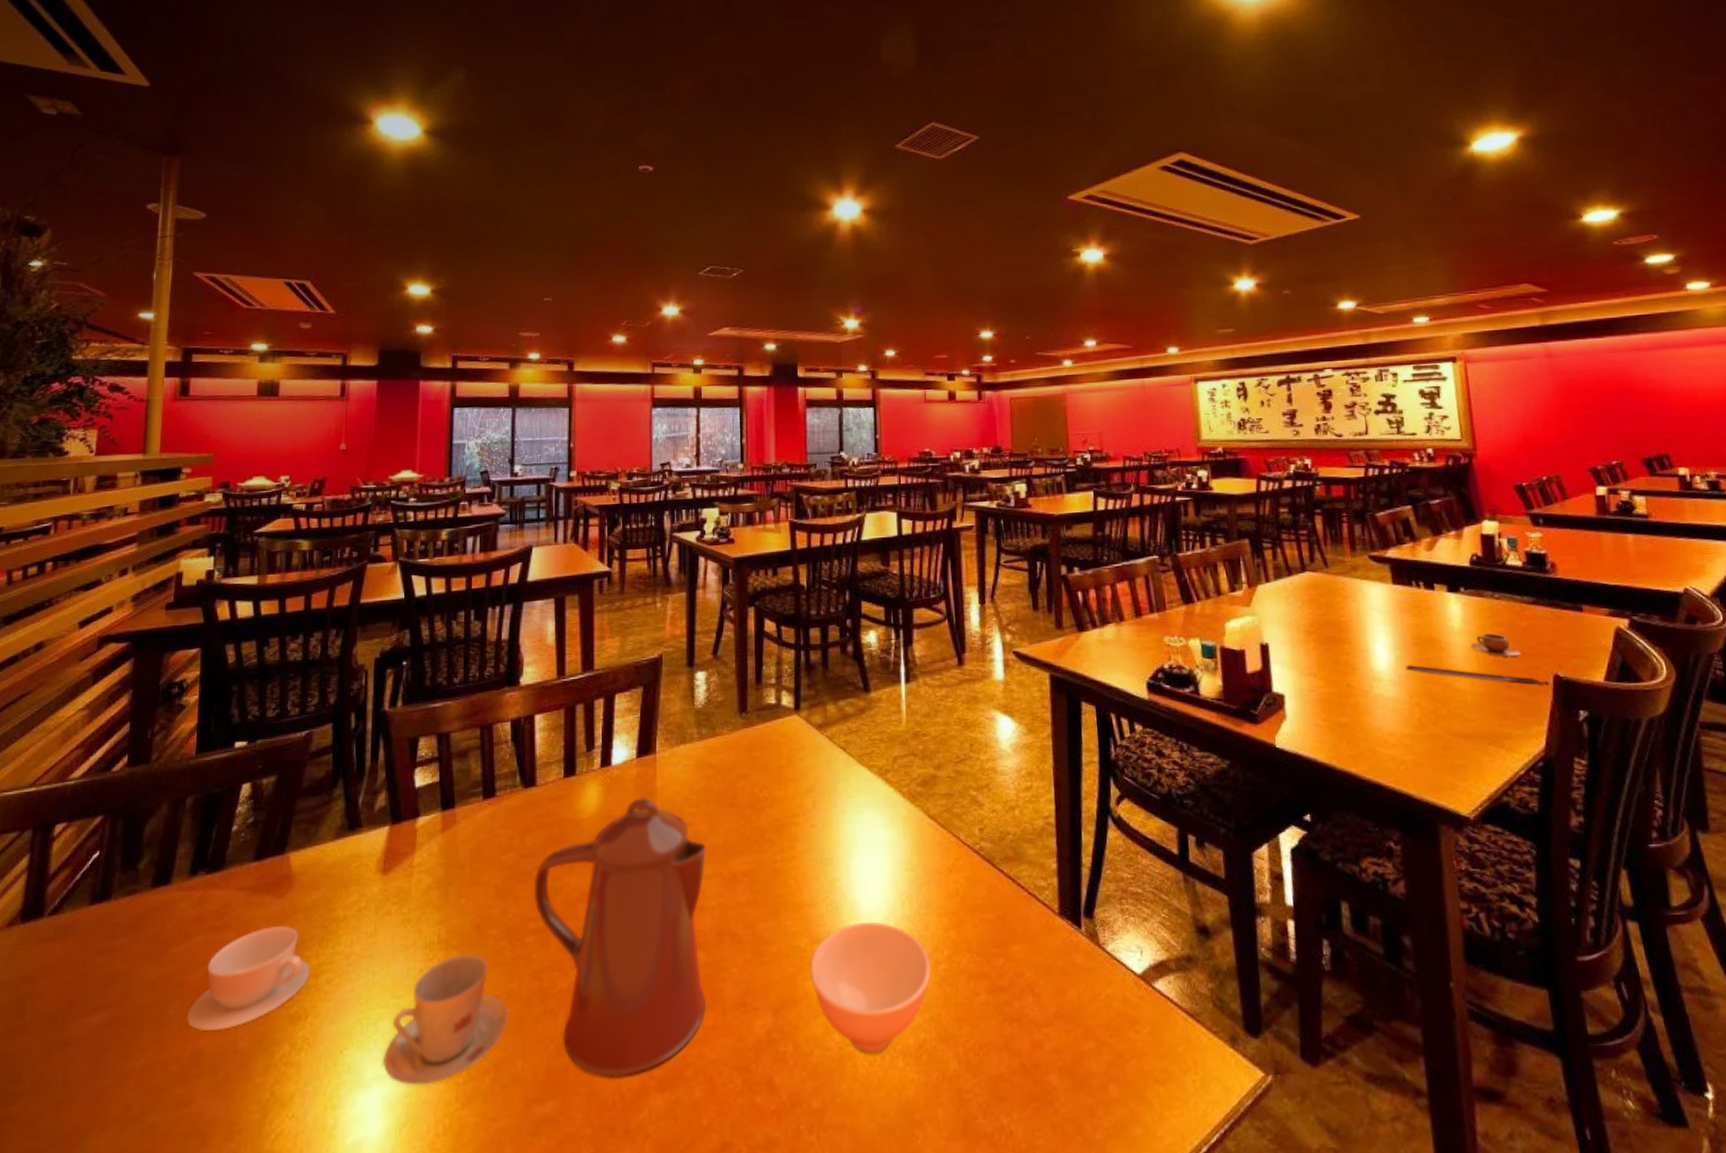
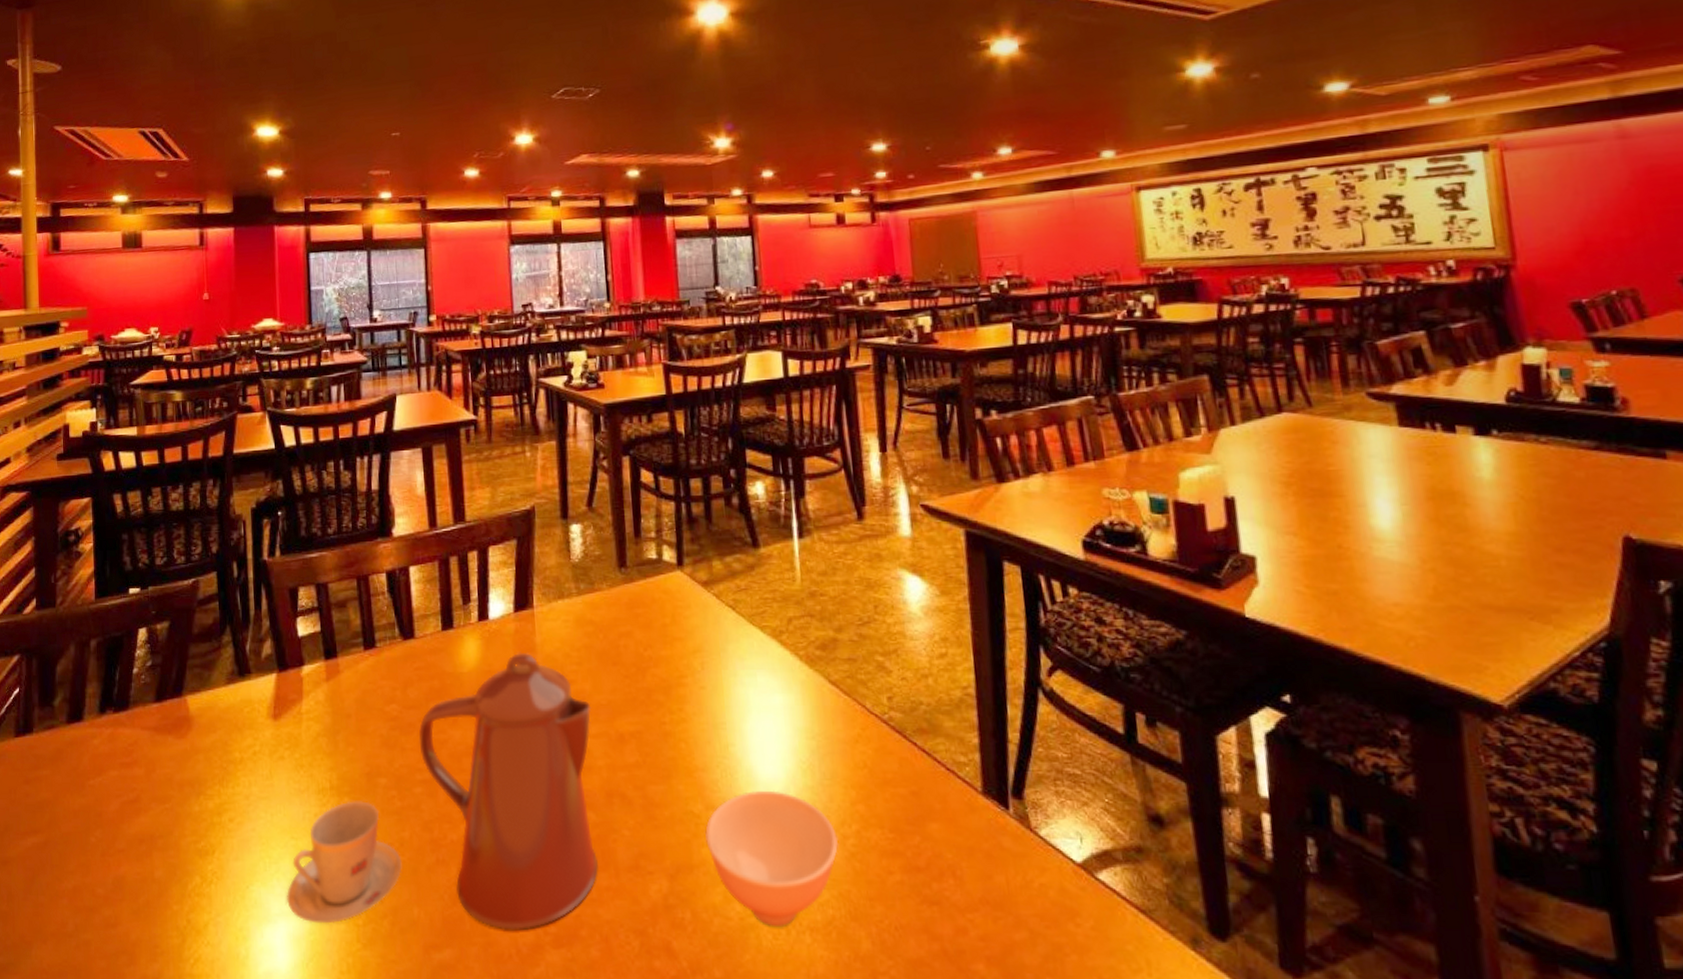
teacup: present [185,926,311,1031] -> none [106,765,214,859]
chopsticks: present [1406,665,1551,687] -> none [1416,523,1619,552]
teacup: present [1470,633,1522,657] -> none [1505,485,1578,514]

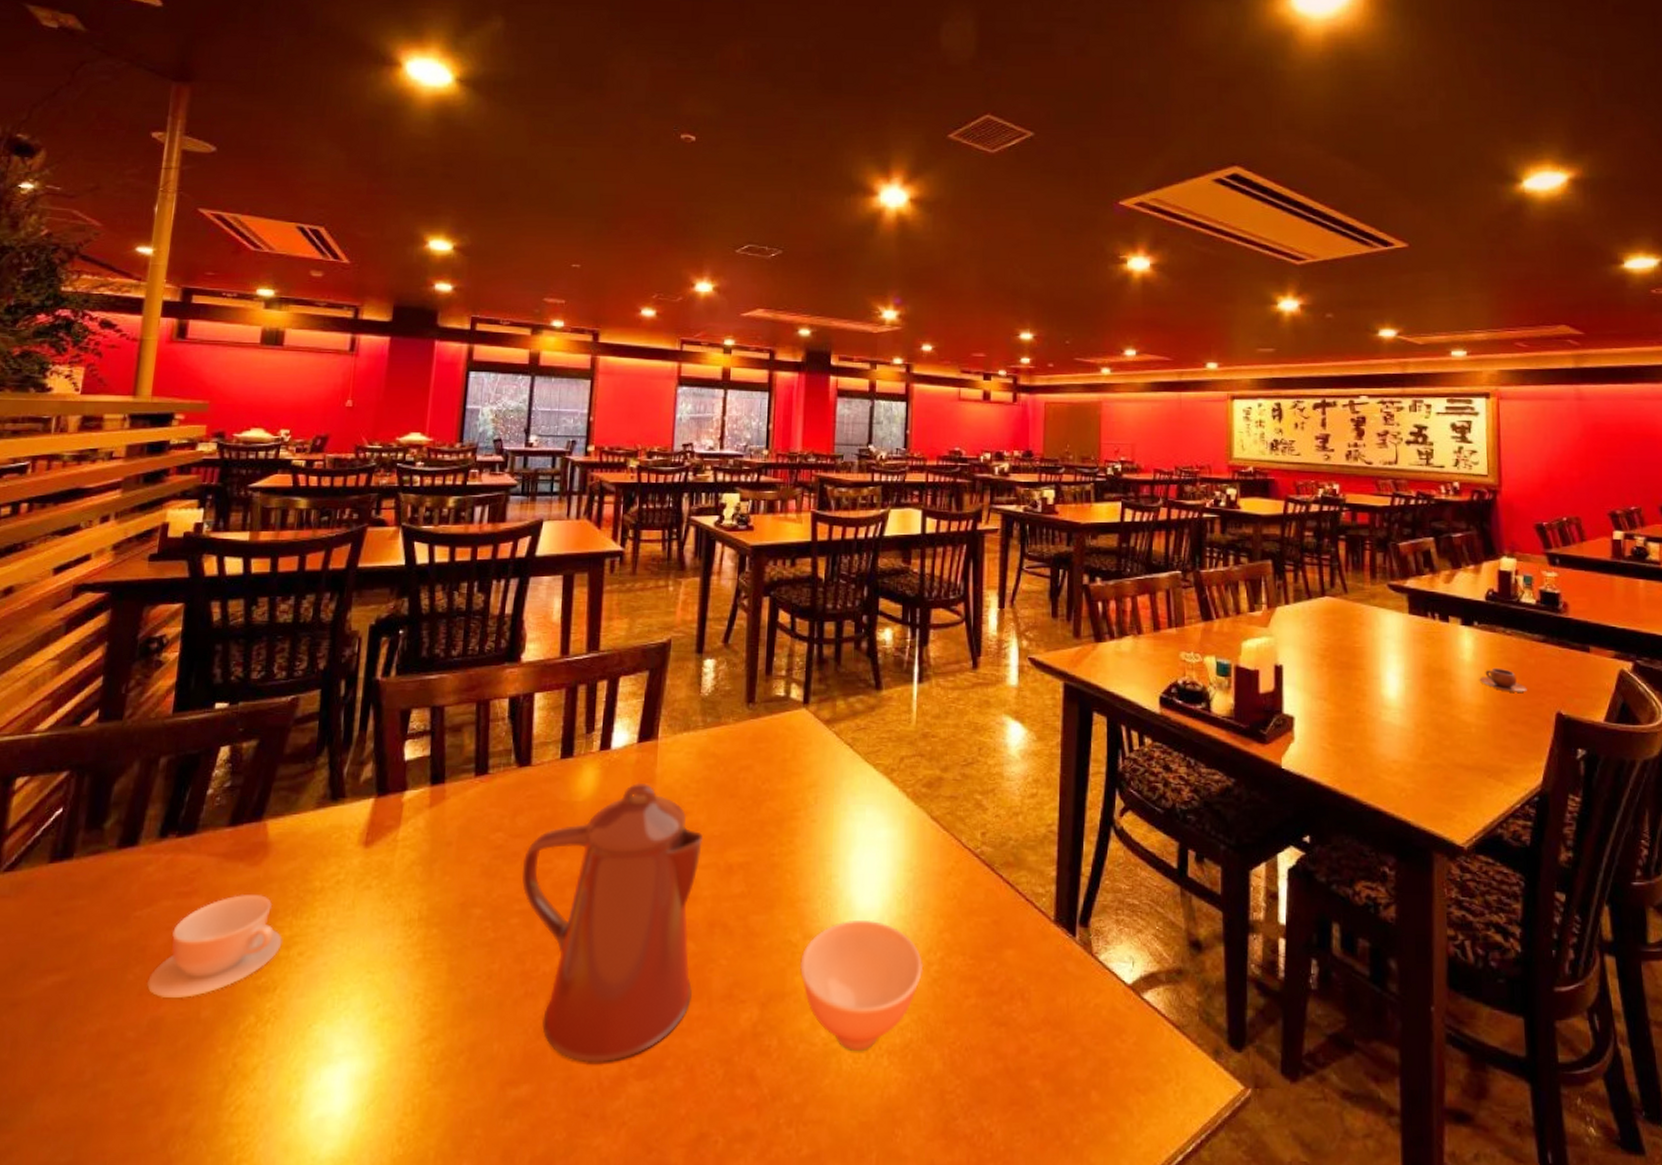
teacup: none [106,765,214,859] -> present [146,895,282,998]
teacup: present [287,801,402,924] -> none [353,932,487,1063]
teacup: none [1505,485,1578,514] -> present [1479,667,1527,692]

